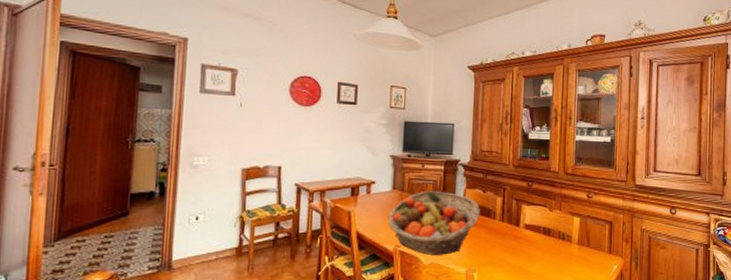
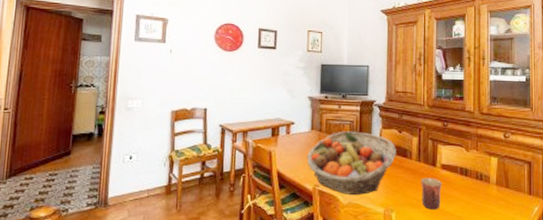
mug: none [504,237,525,269] -> present [421,177,442,210]

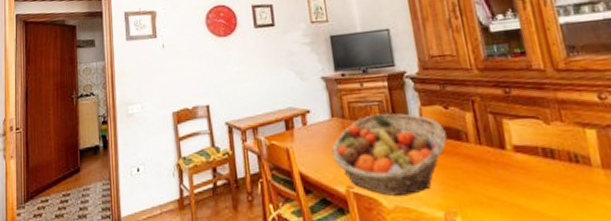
mug: present [421,177,442,210] -> none [487,164,524,210]

